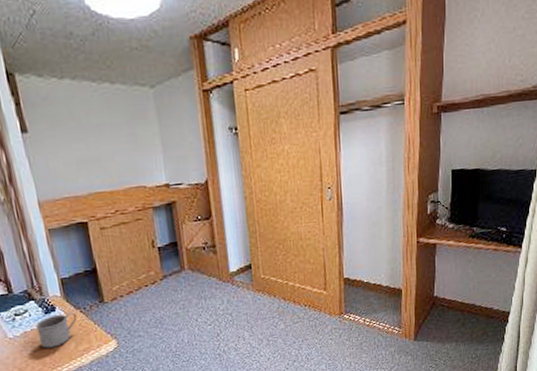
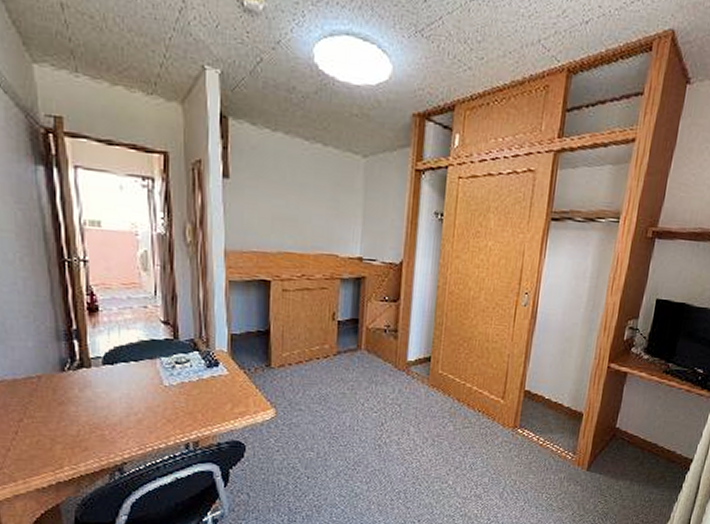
mug: present [36,312,78,349] -> none [195,370,240,405]

